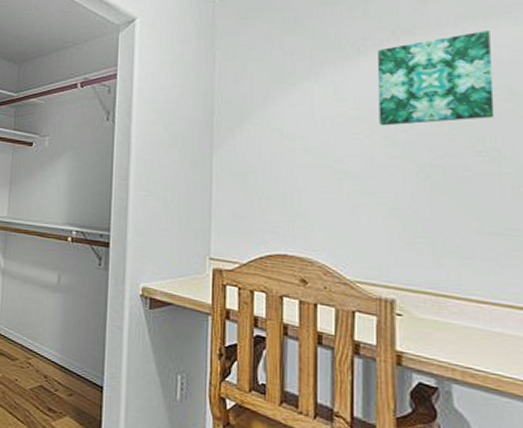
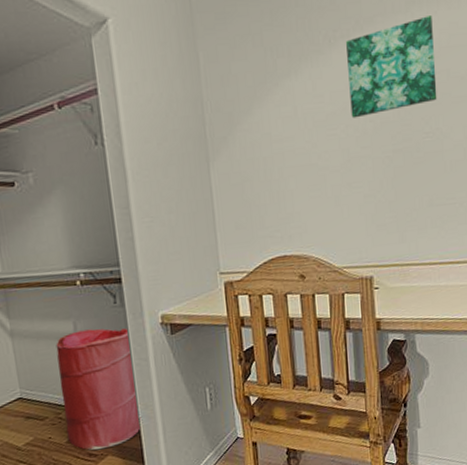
laundry hamper: none [32,283,107,408] -> present [56,328,142,451]

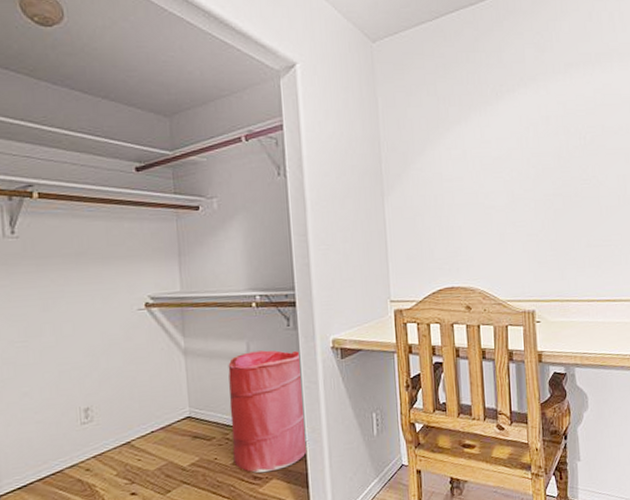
wall art: present [346,16,437,118] -> none [512,77,594,164]

